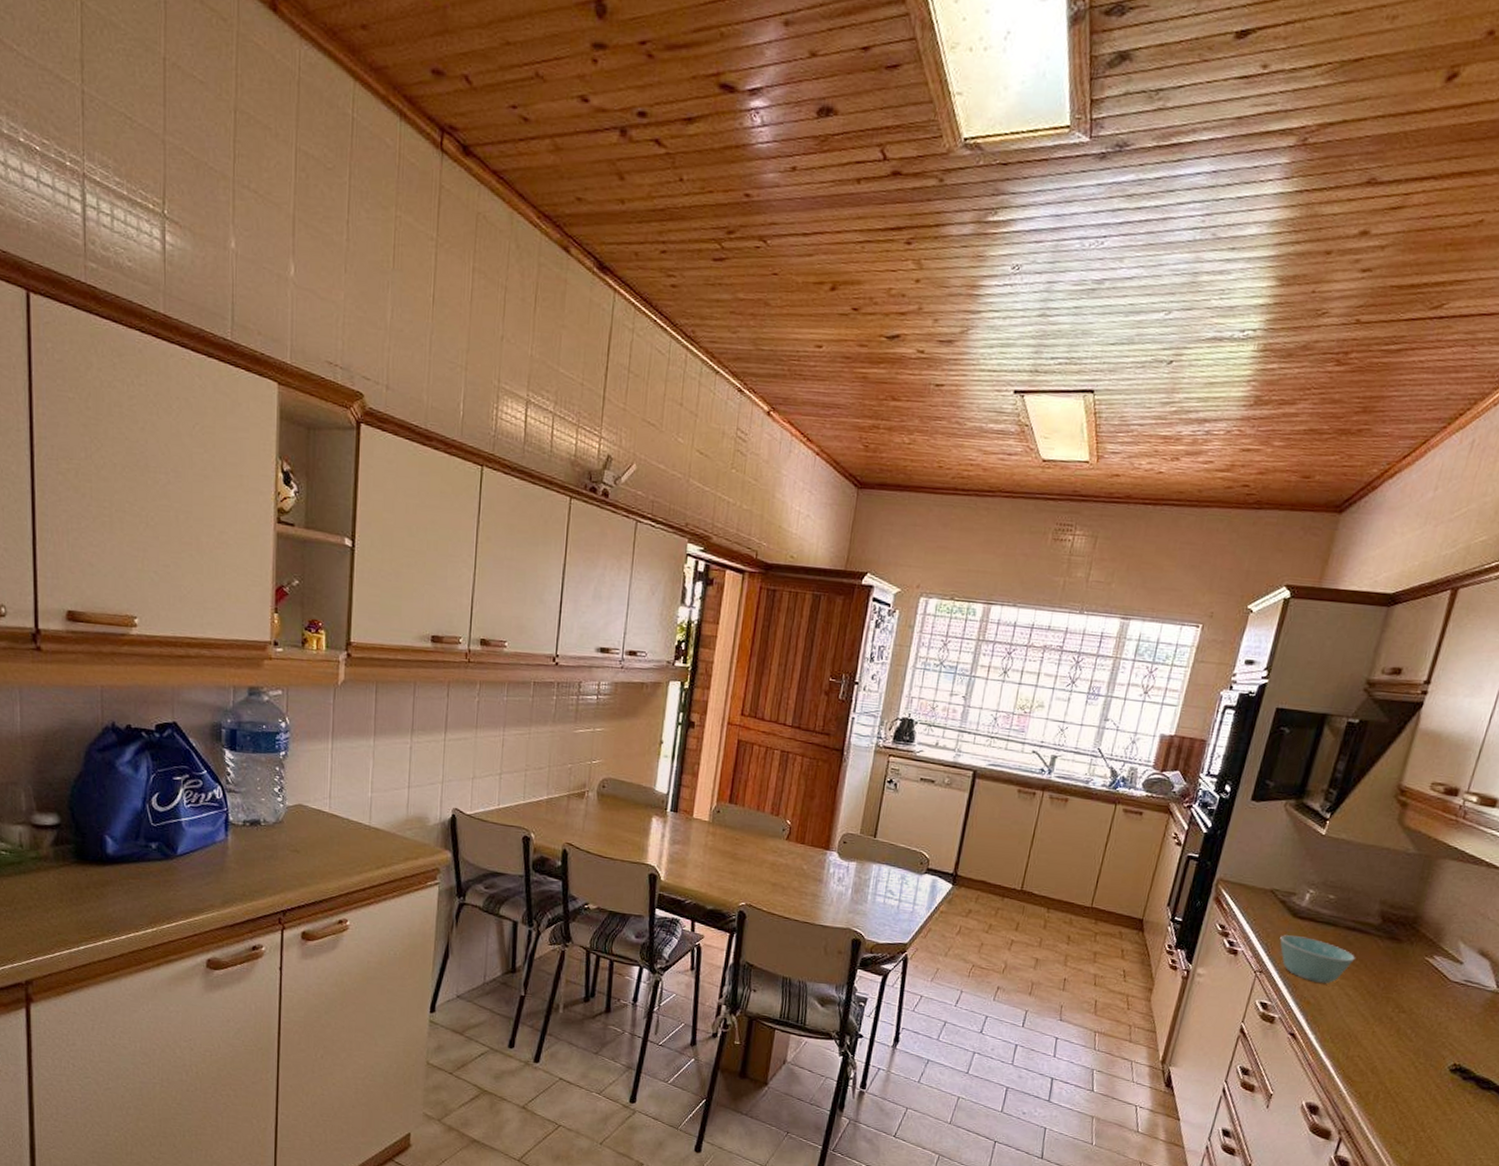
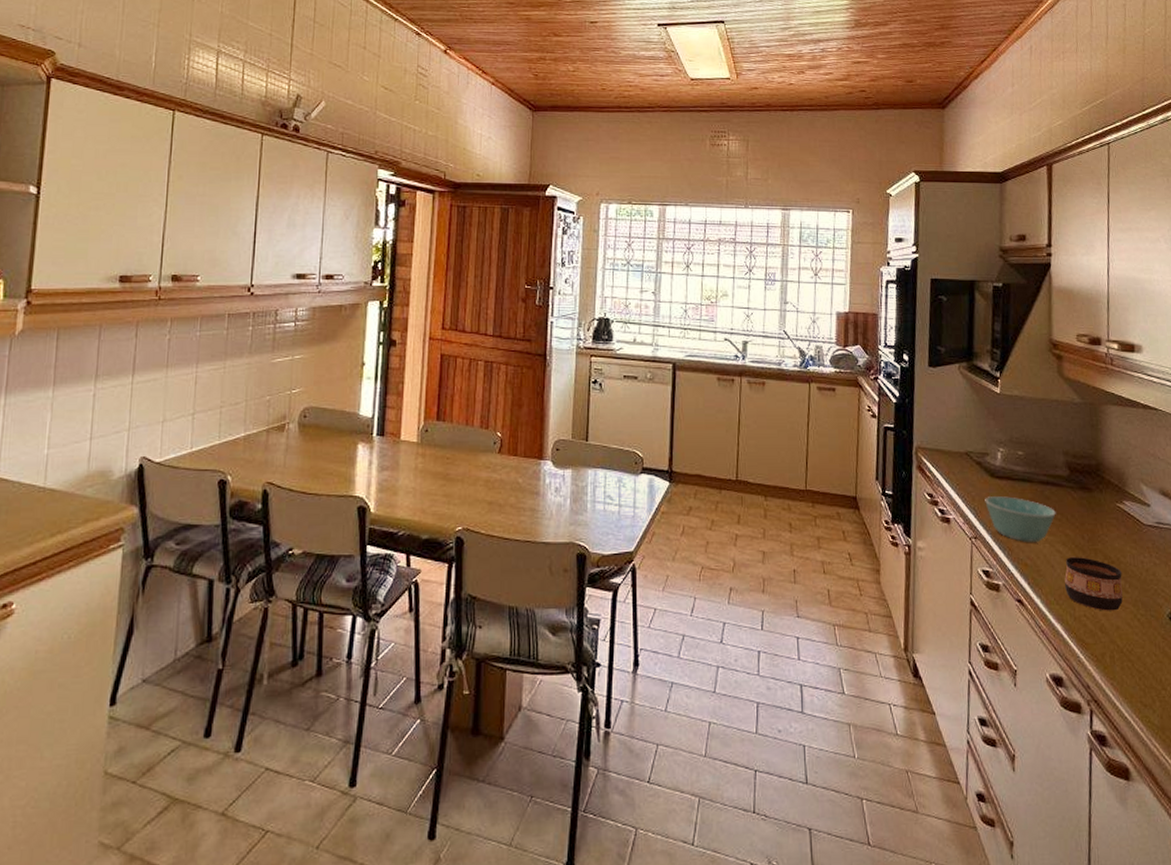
cup: none [1344,1001,1412,1056] -> present [1065,557,1123,611]

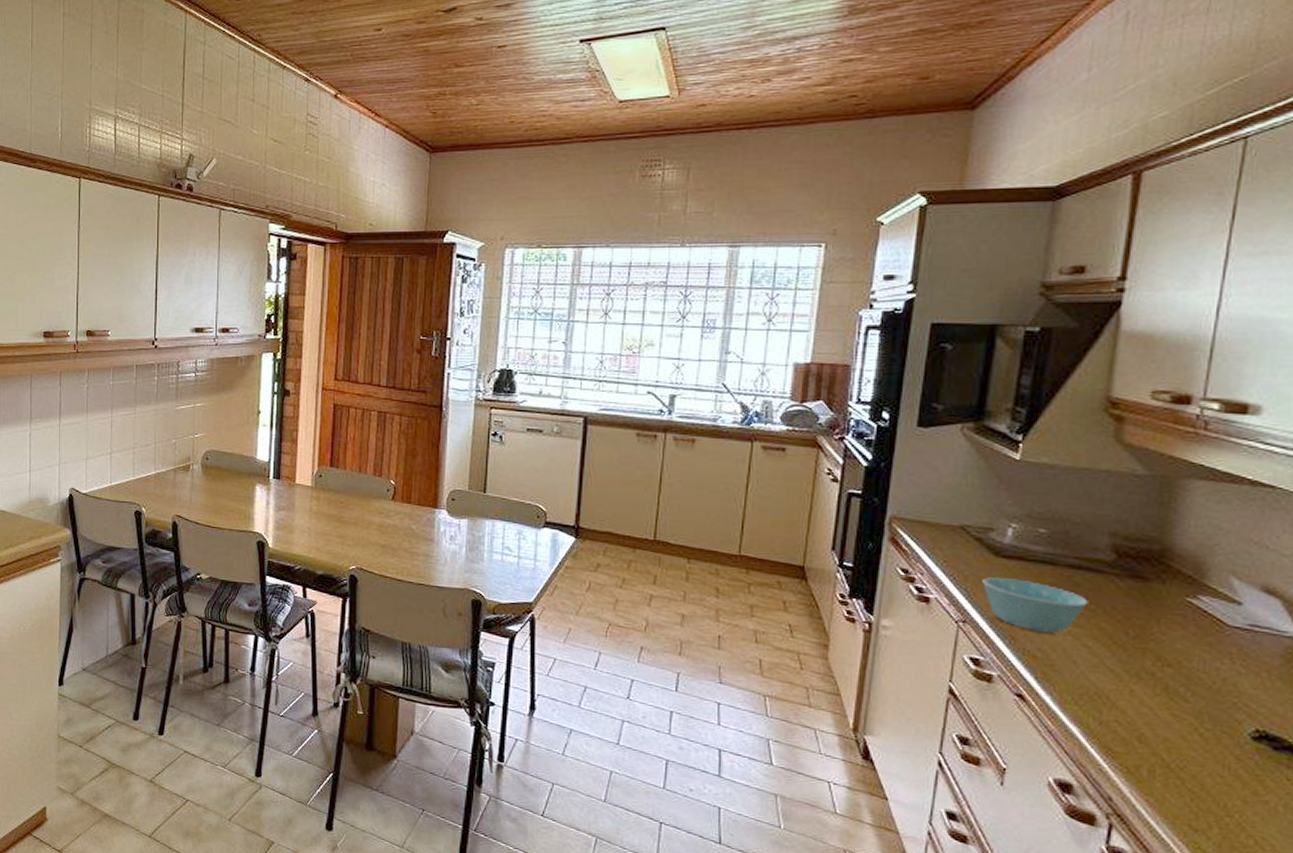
cup: present [1065,557,1123,611] -> none [1090,654,1183,721]

